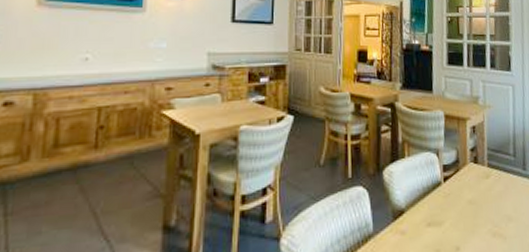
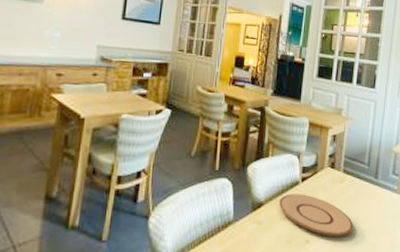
plate: none [422,195,507,241] -> present [280,194,354,236]

